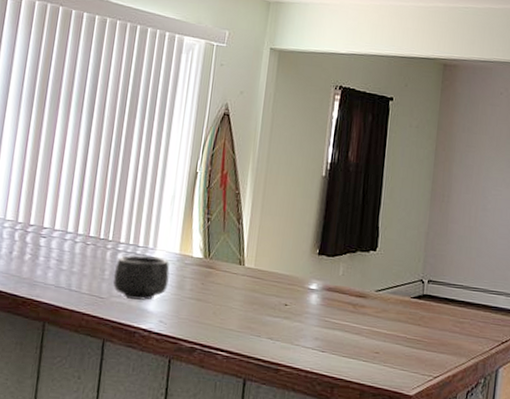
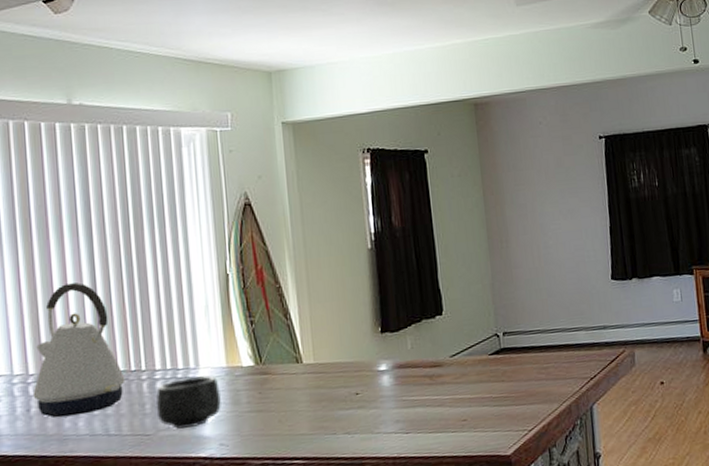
kettle: none [17,151,94,267] -> present [32,282,126,418]

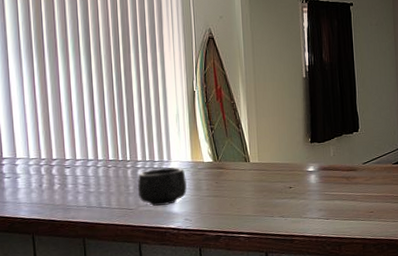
kettle: present [32,282,126,418] -> none [44,91,115,193]

